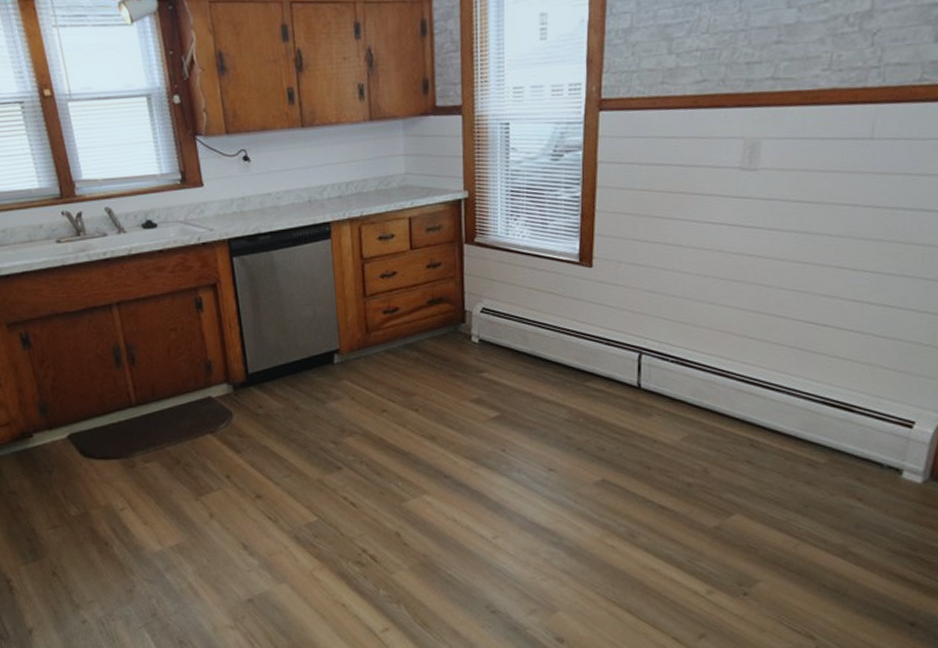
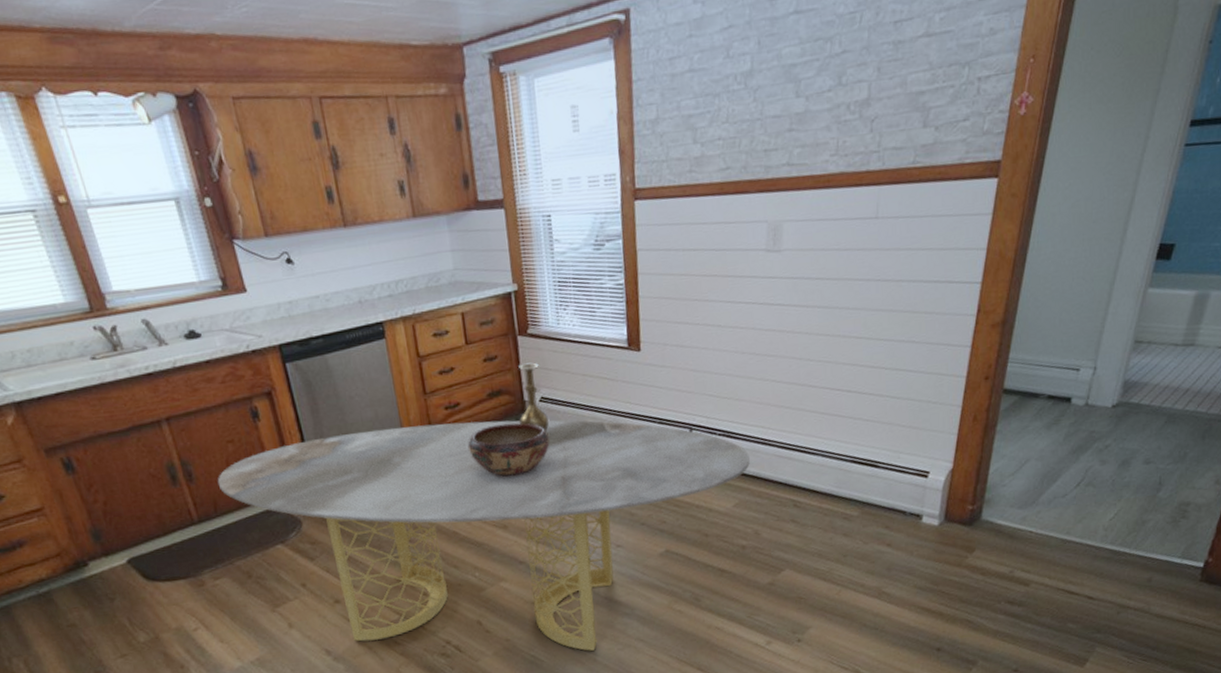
dining table: none [157,327,704,577] -> present [217,420,750,651]
decorative bowl: none [404,332,487,388] -> present [468,422,550,477]
vase: none [457,272,489,349] -> present [518,363,550,436]

